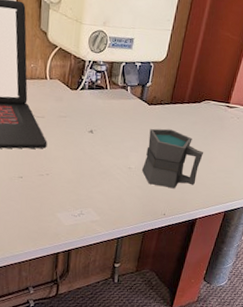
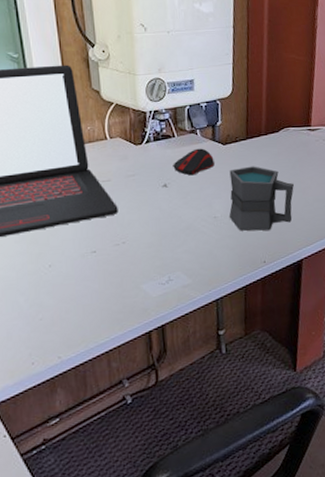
computer mouse: none [101,103,138,127] -> present [173,148,215,176]

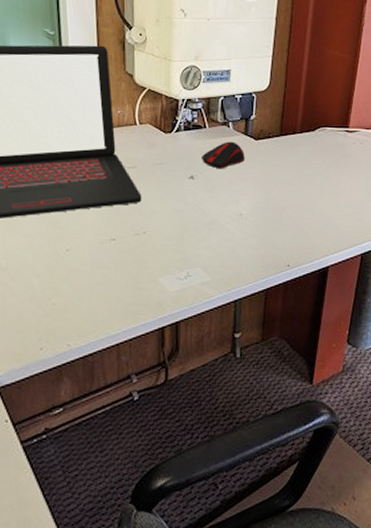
mug: present [229,166,294,231] -> none [255,164,326,234]

